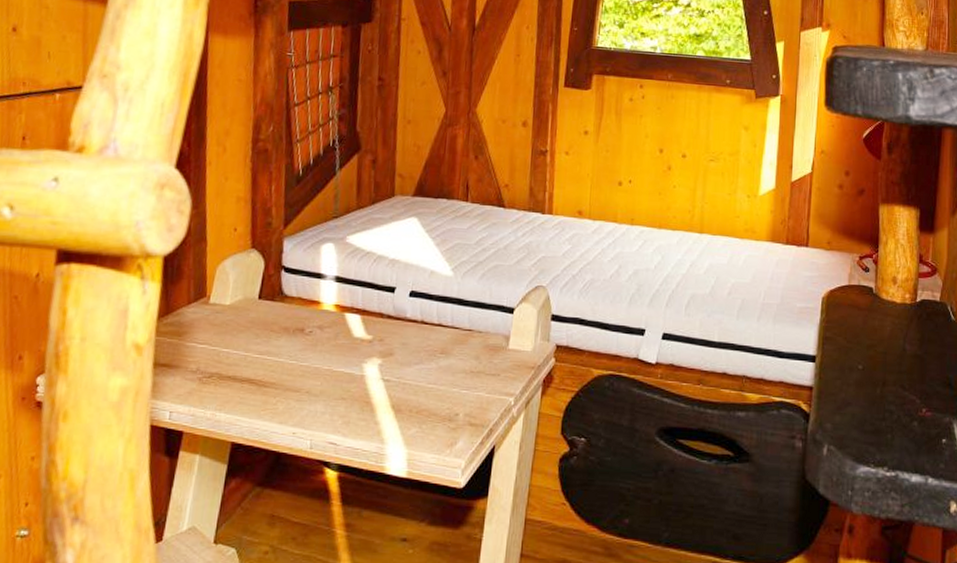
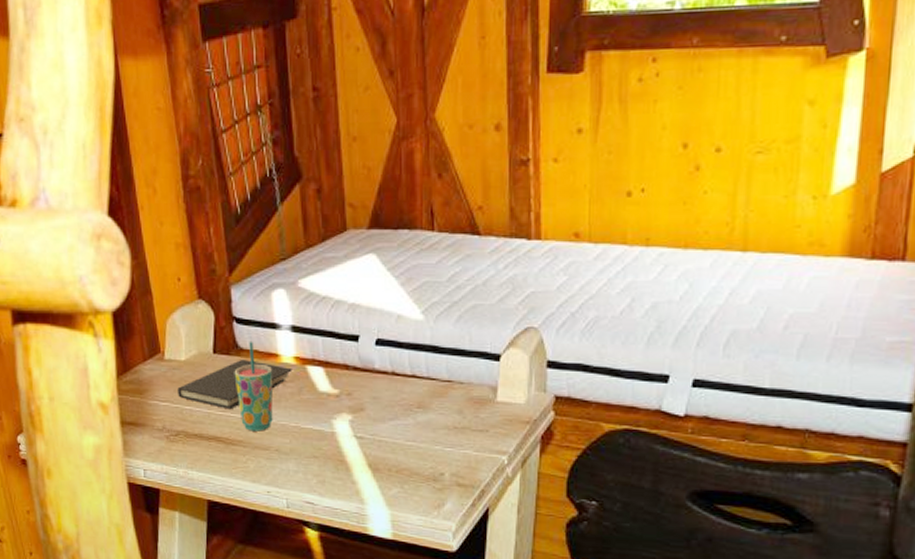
diary: none [217,305,332,353] -> present [177,358,292,410]
cup: none [275,290,313,374] -> present [234,342,273,432]

